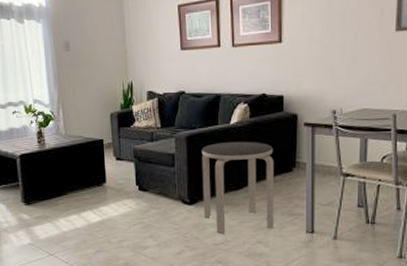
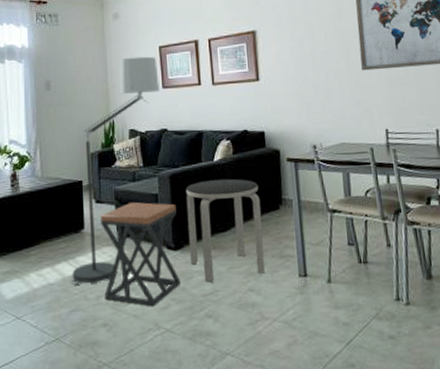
floor lamp: none [95,16,178,231] -> present [71,56,160,286]
stool: none [121,160,195,252] -> present [100,202,181,307]

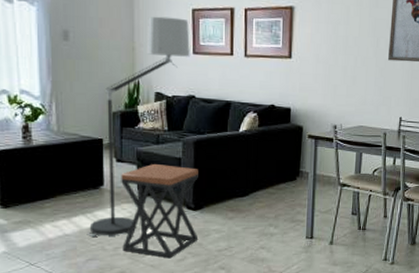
side table: present [185,178,265,282] -> none [208,148,279,240]

